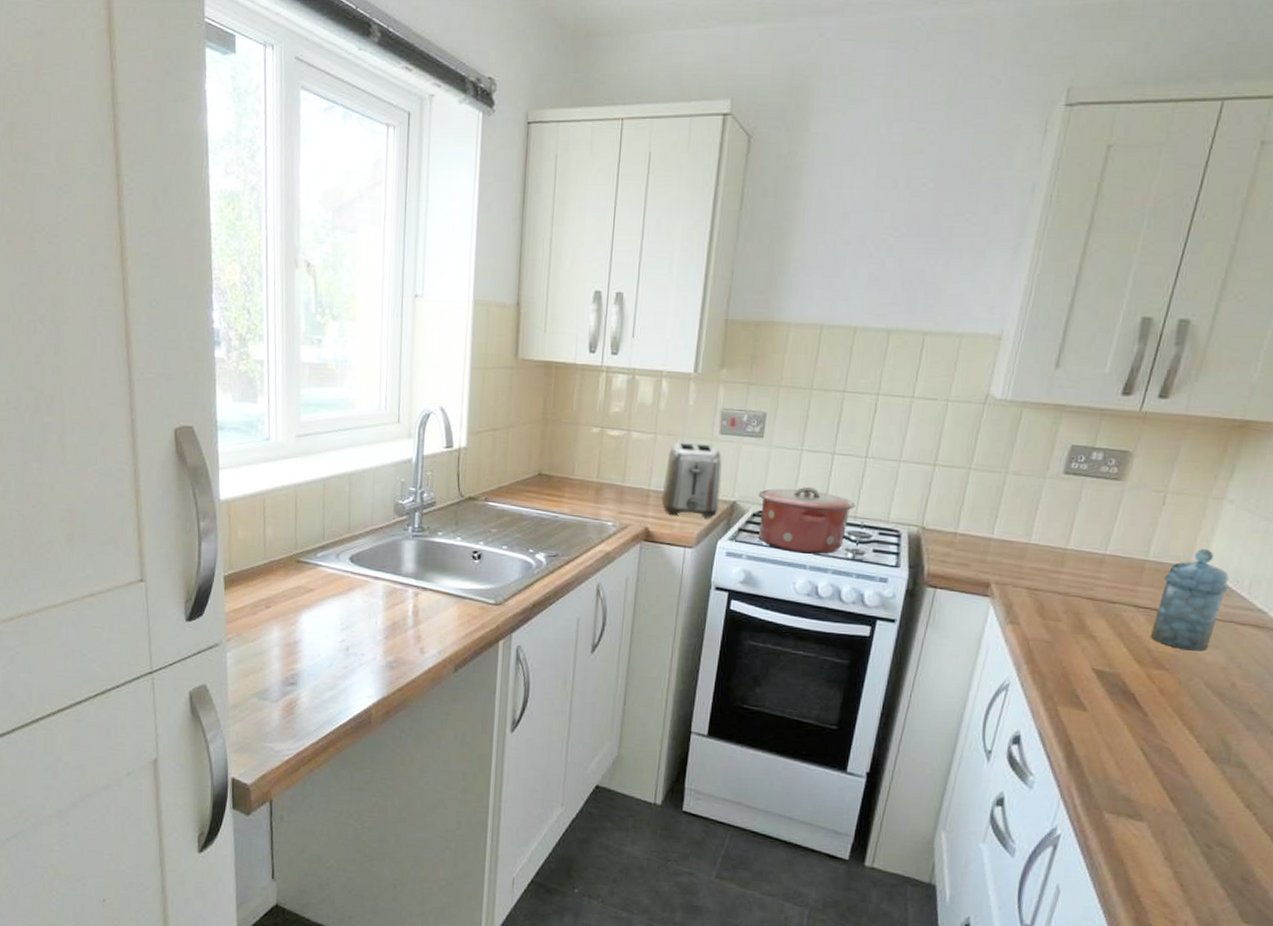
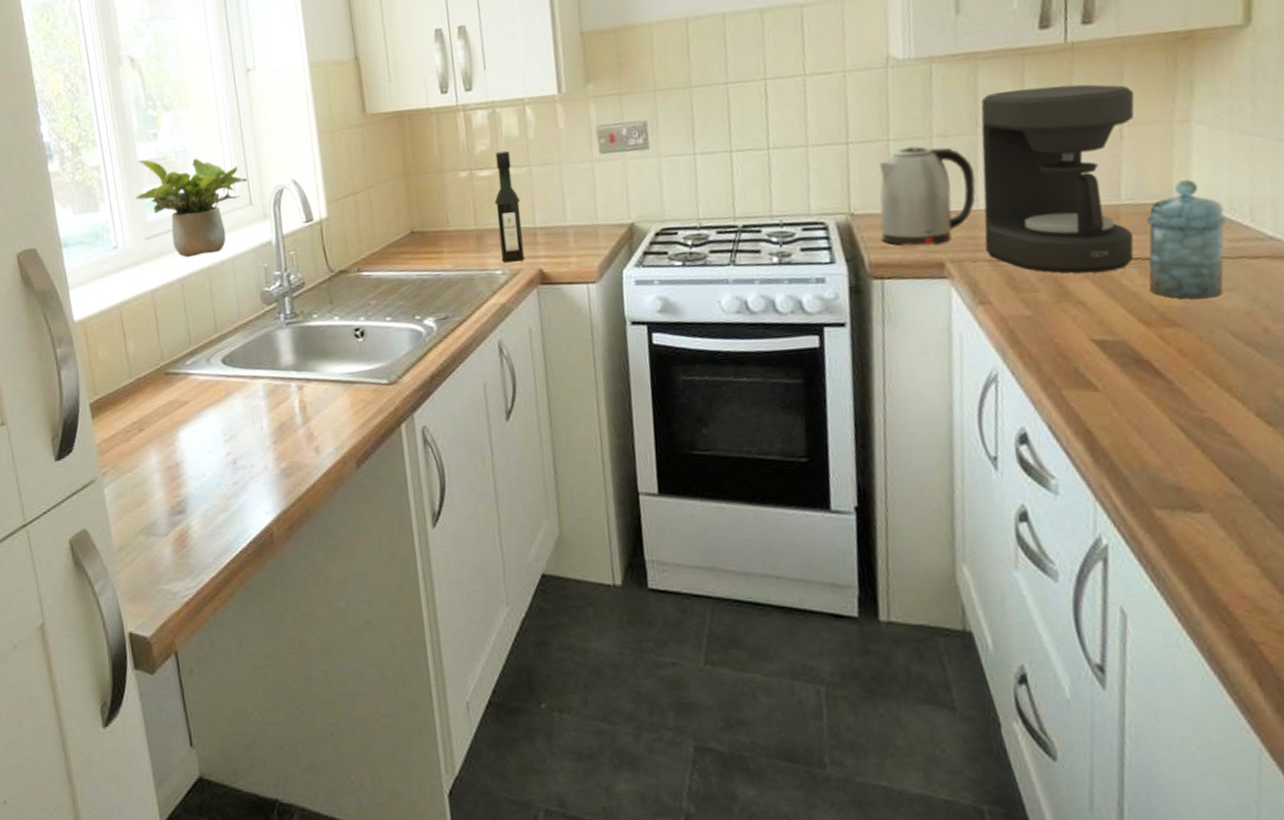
potted plant: none [292,362,399,461] -> present [135,158,248,258]
bottle: none [615,415,641,517] -> present [494,150,525,263]
toaster: present [661,442,722,518] -> none [548,166,616,250]
casserole: present [758,486,855,554] -> none [656,191,769,268]
kettle: none [943,478,1036,567] -> present [879,146,976,246]
coffee maker: none [1027,444,1185,615] -> present [980,84,1135,274]

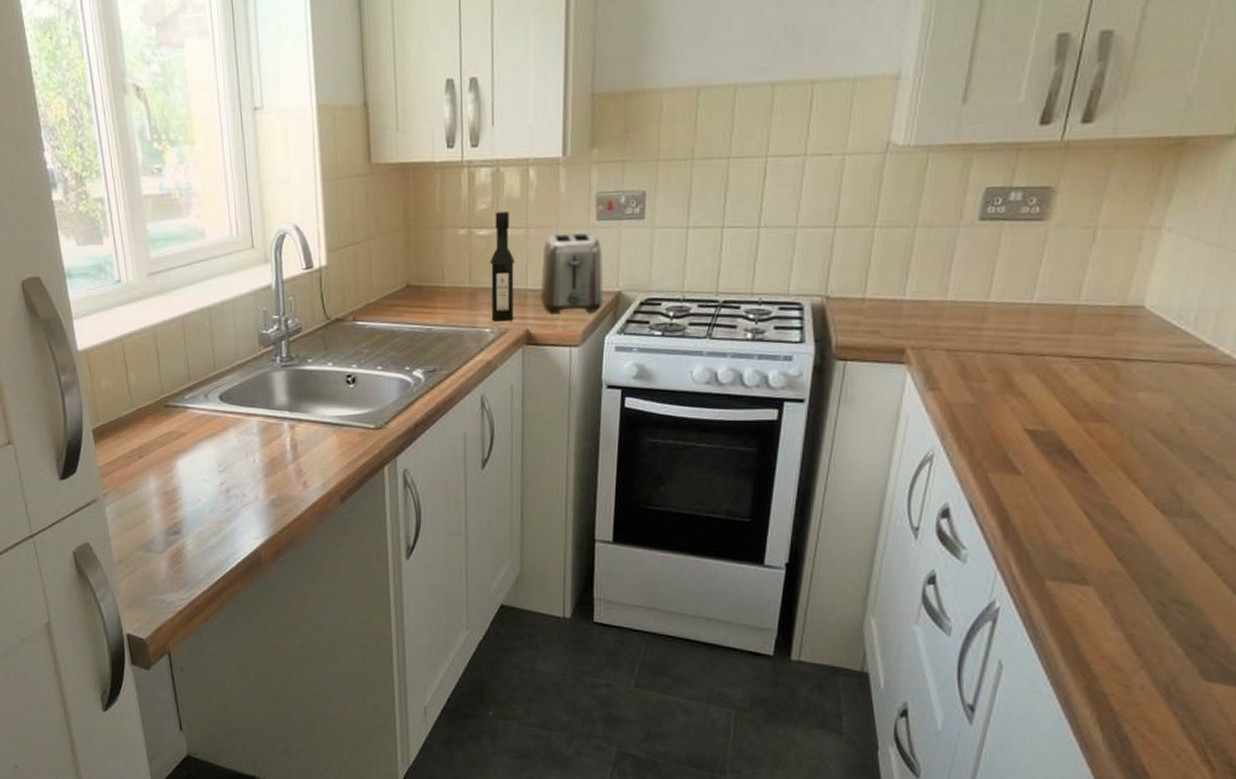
potted plant: present [135,158,248,258] -> none [139,195,250,297]
toaster: none [548,166,616,250] -> present [540,232,603,313]
kettle: present [879,146,976,246] -> none [851,234,950,332]
coffee maker: present [980,84,1135,274] -> none [946,183,1116,368]
canister: present [1146,179,1228,299] -> none [1086,284,1173,398]

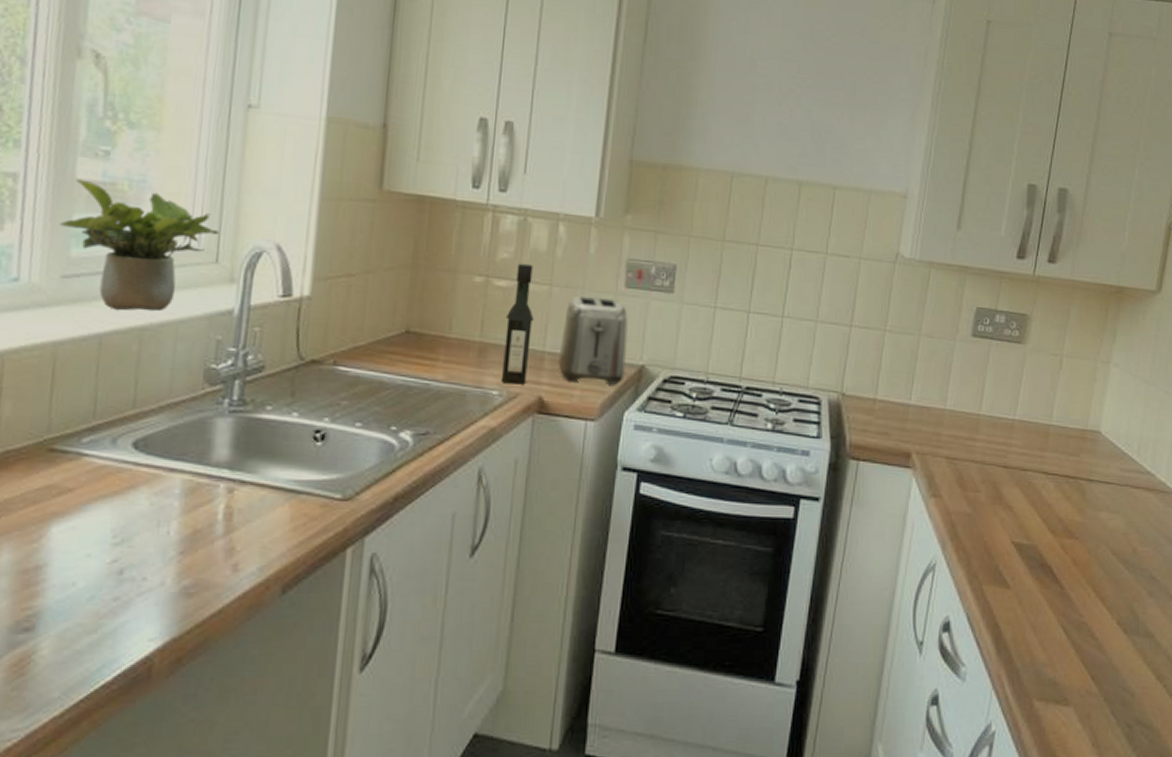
potted plant: none [139,195,250,297] -> present [60,179,219,312]

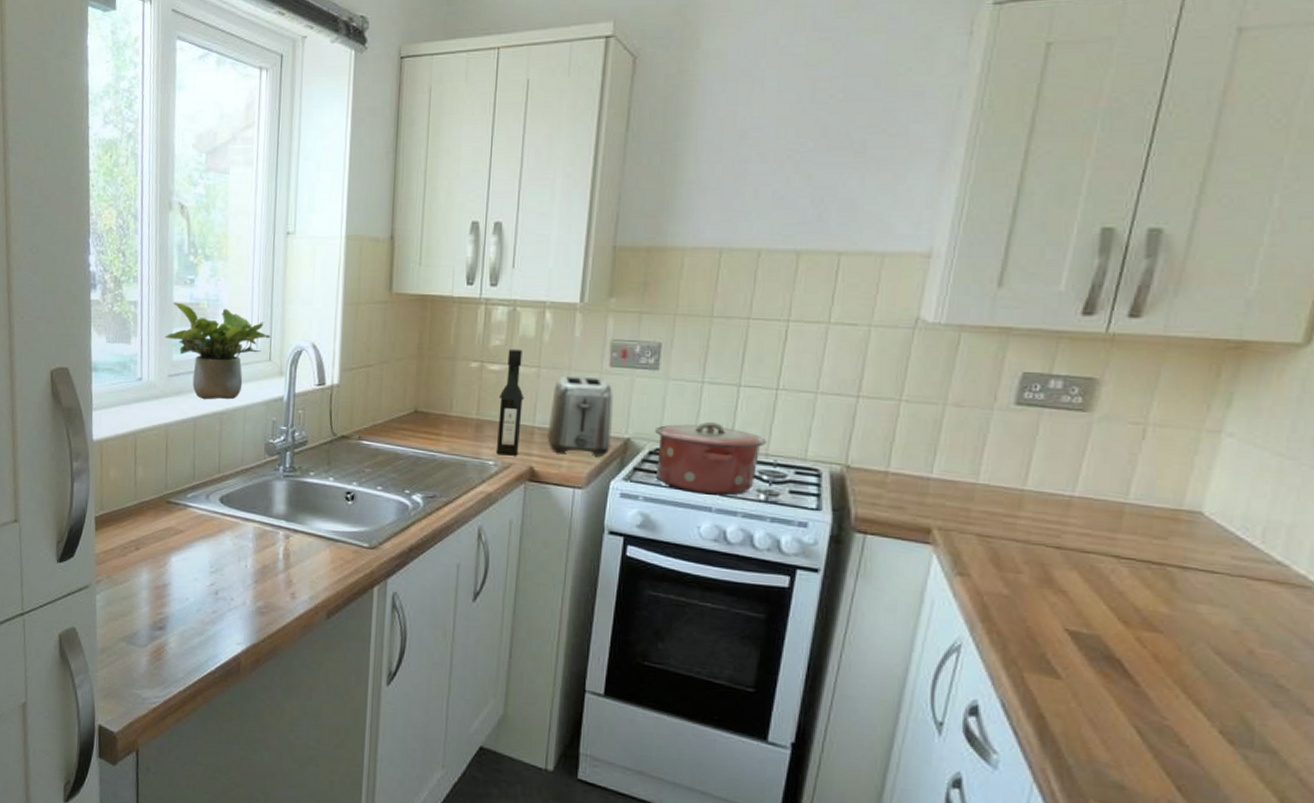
casserole: none [669,348,773,426] -> present [654,421,767,496]

